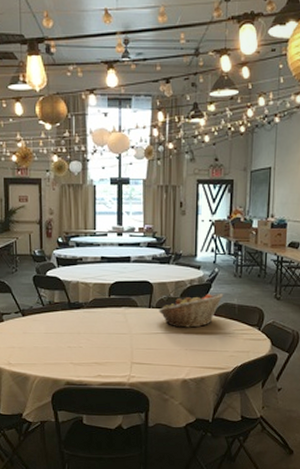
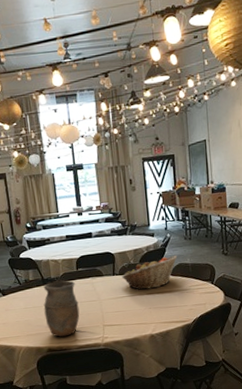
vase: none [66,306,106,370] -> present [43,280,80,337]

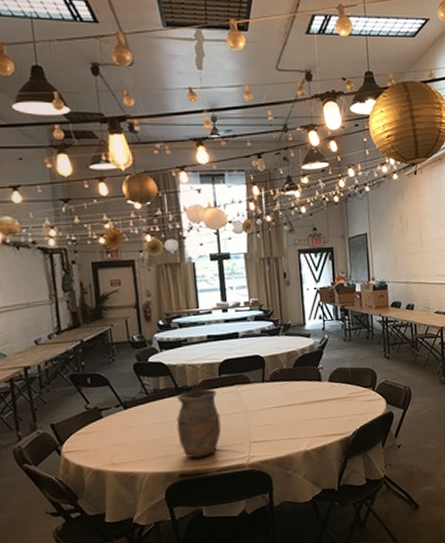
fruit basket: present [122,255,178,290] -> none [272,358,336,399]

